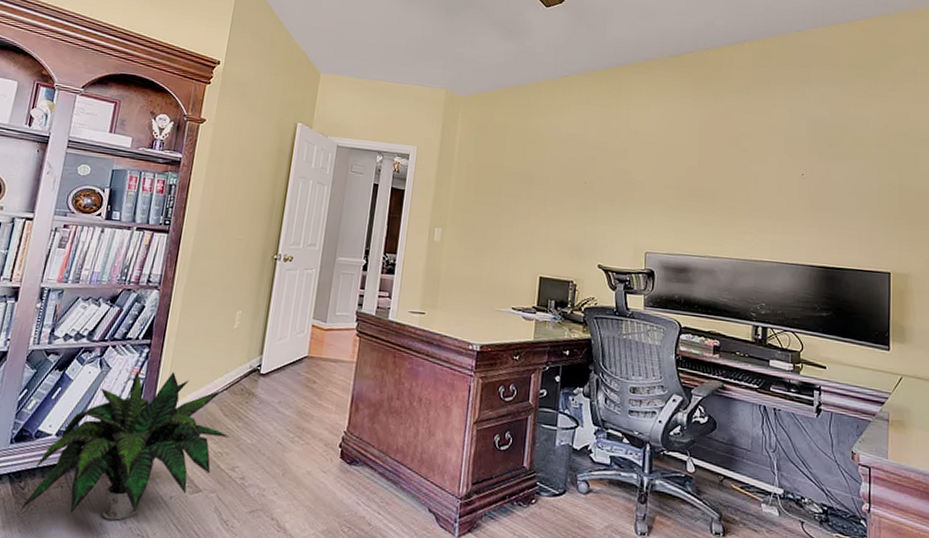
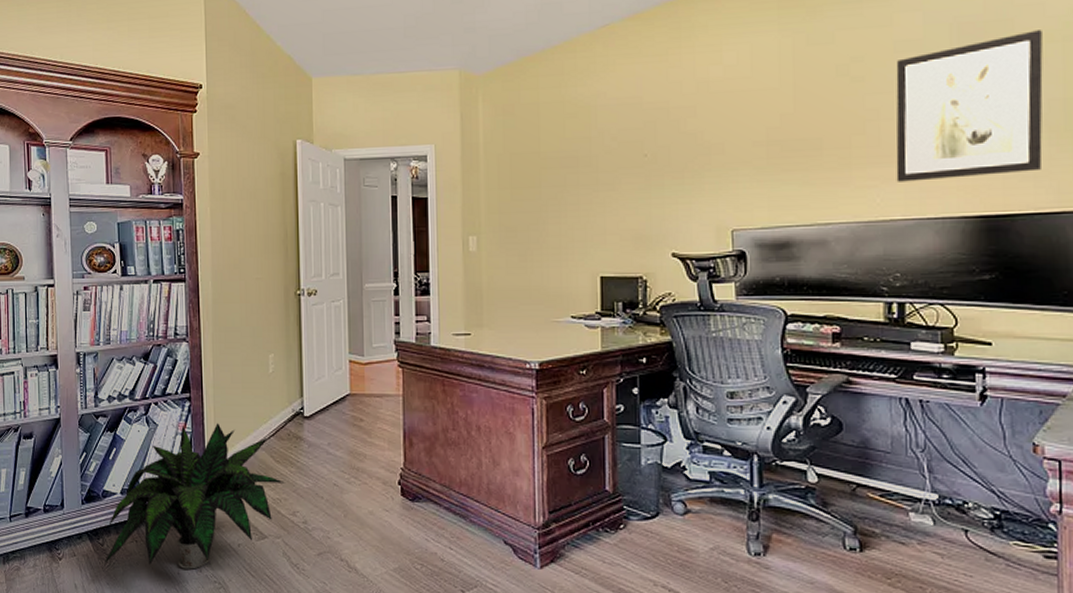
wall art: none [766,136,866,238] -> present [896,30,1043,182]

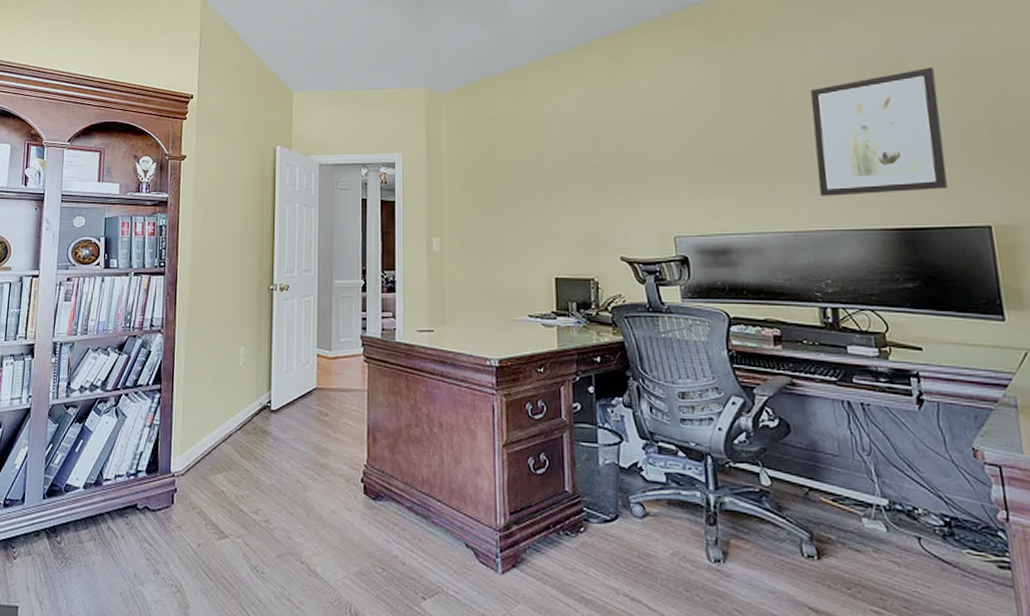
potted plant: present [104,423,285,569] -> none [60,416,249,571]

